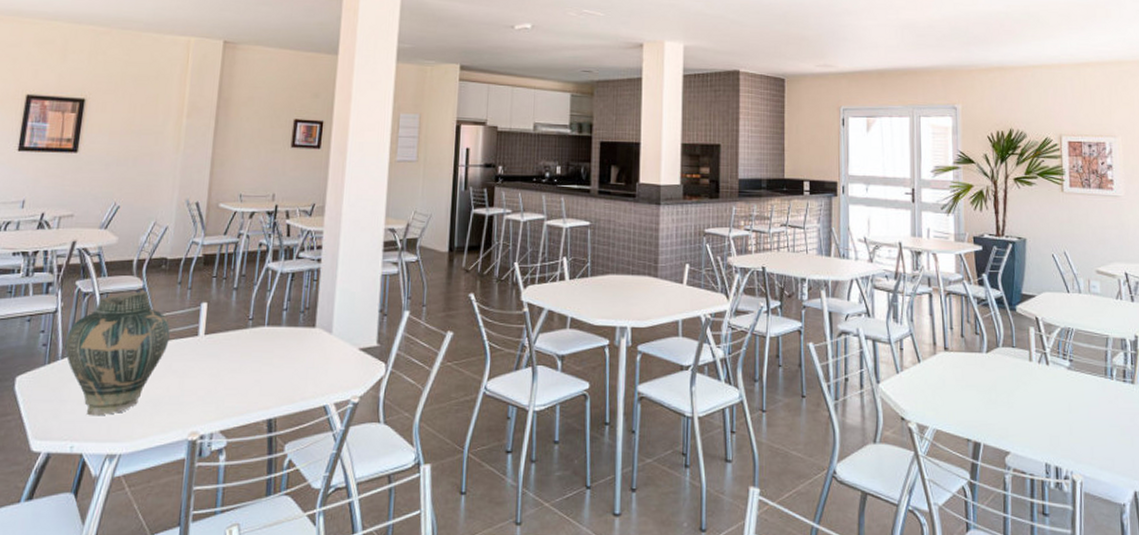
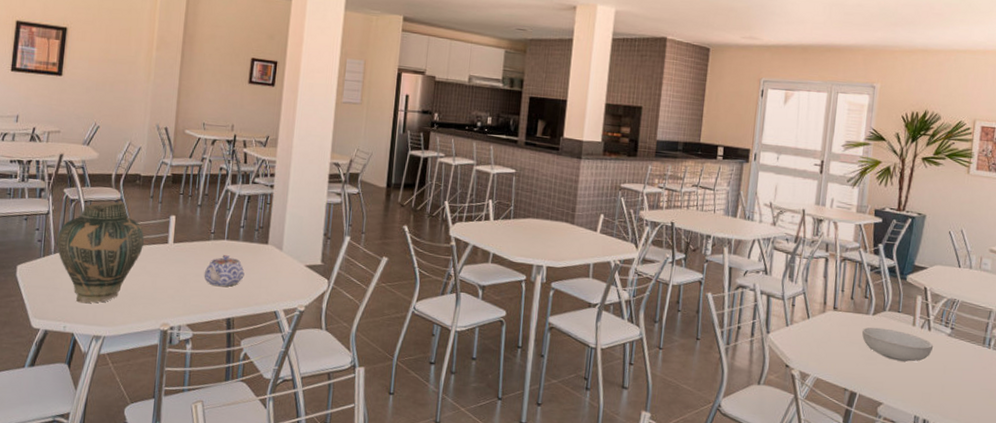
teapot: none [240,343,288,382] -> present [204,254,245,287]
serving bowl: none [977,366,1055,402] -> present [861,327,934,362]

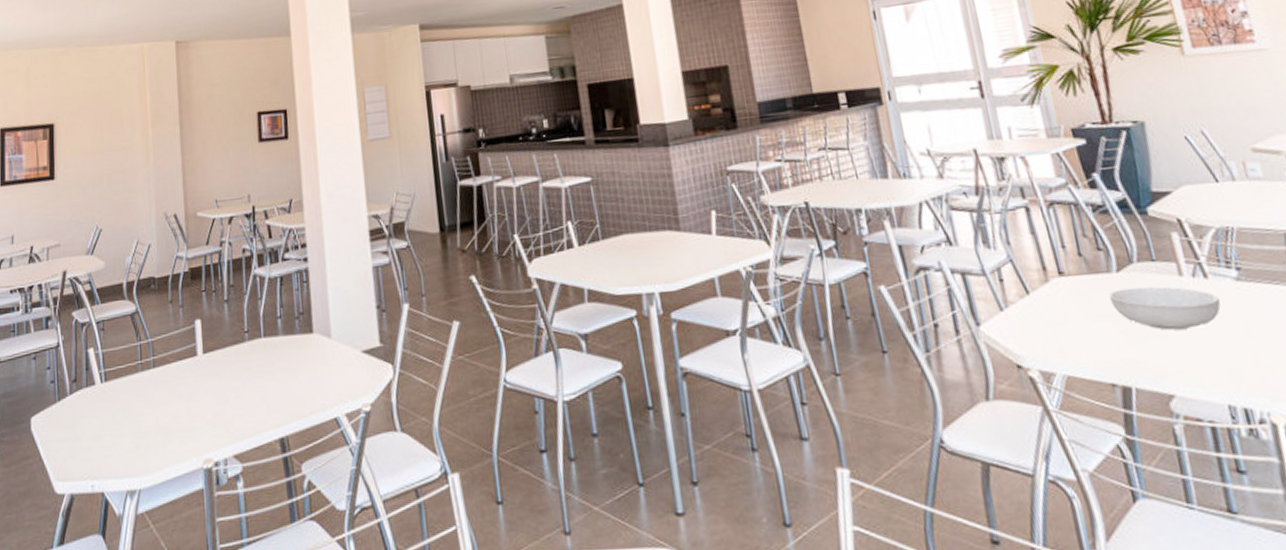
vase: present [56,201,144,303] -> none [71,315,169,452]
teapot: present [204,254,245,287] -> none [244,355,292,400]

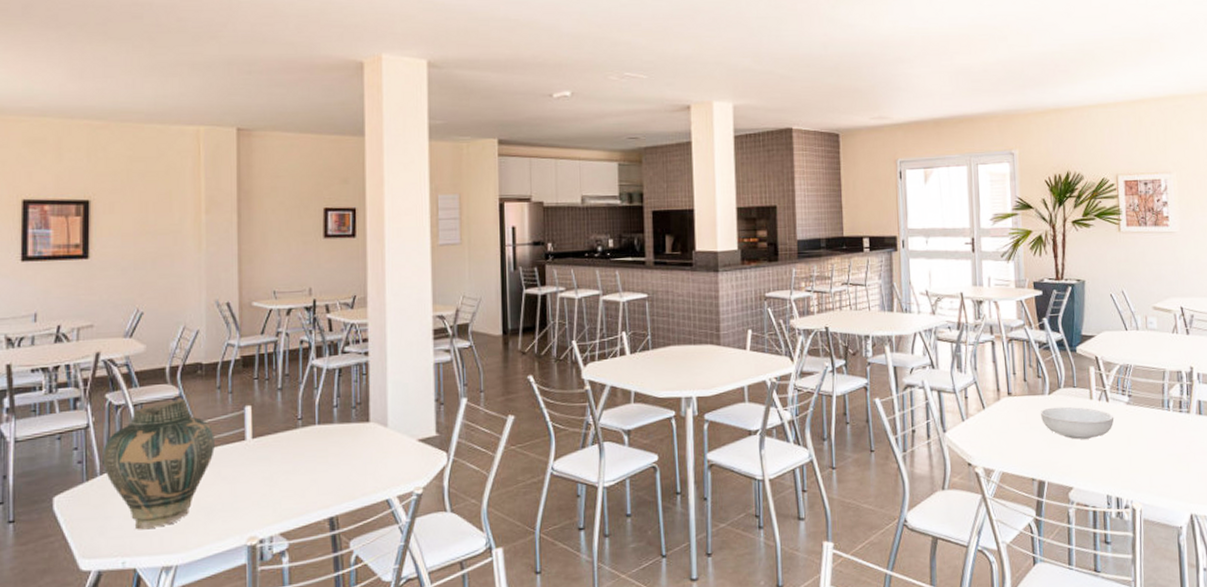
vase: none [71,315,169,452] -> present [102,399,215,530]

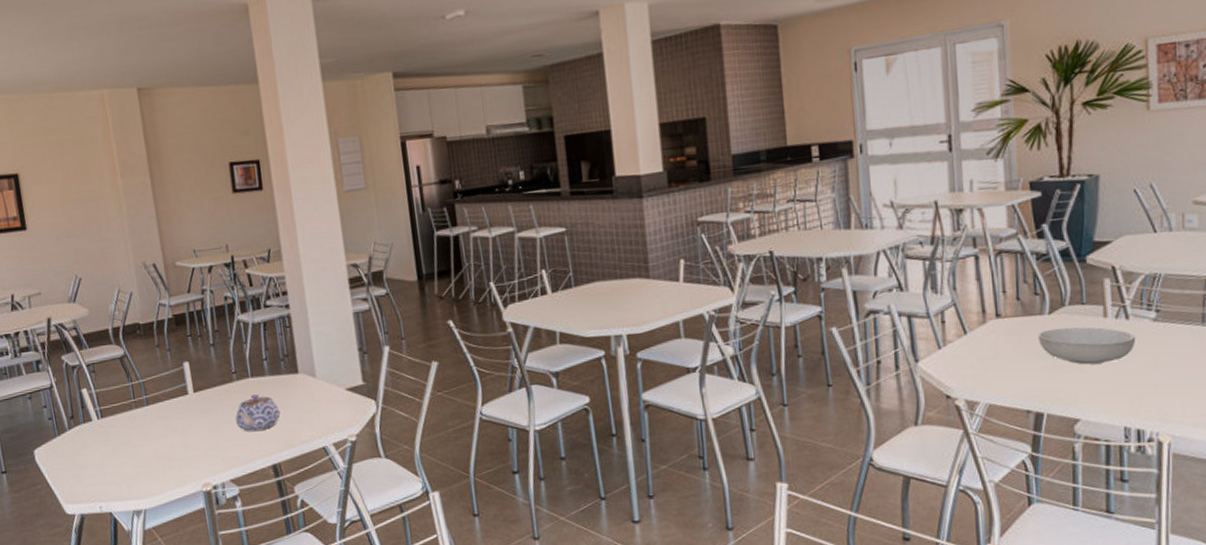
vase: present [102,399,215,530] -> none [67,358,163,478]
teapot: none [294,441,345,482] -> present [235,393,281,432]

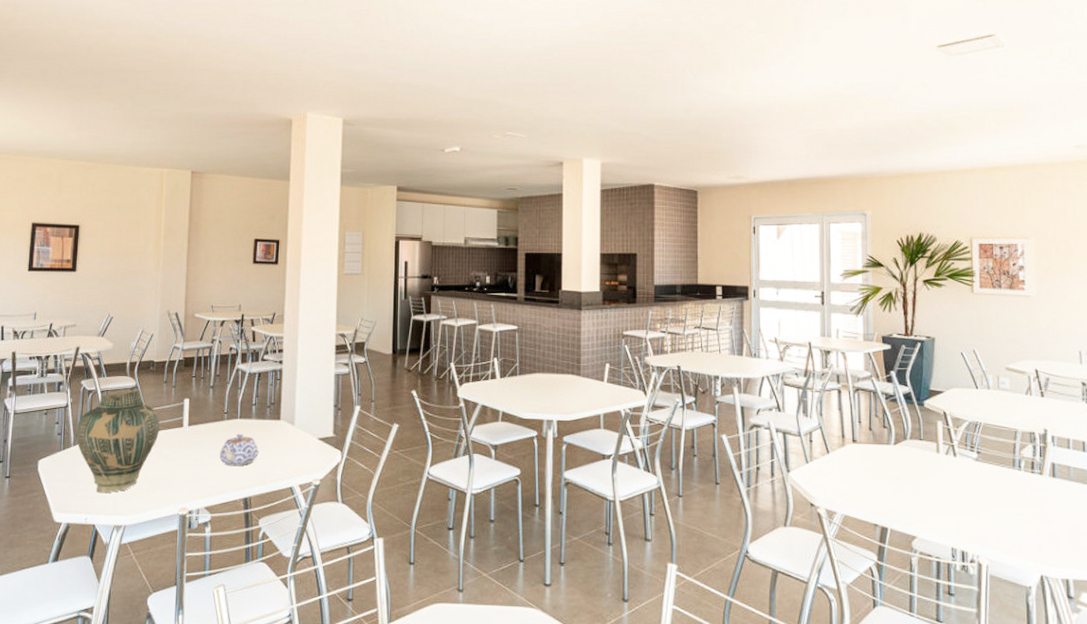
vase: none [67,358,163,478] -> present [76,389,160,493]
serving bowl: present [1037,327,1136,365] -> none [884,457,962,491]

